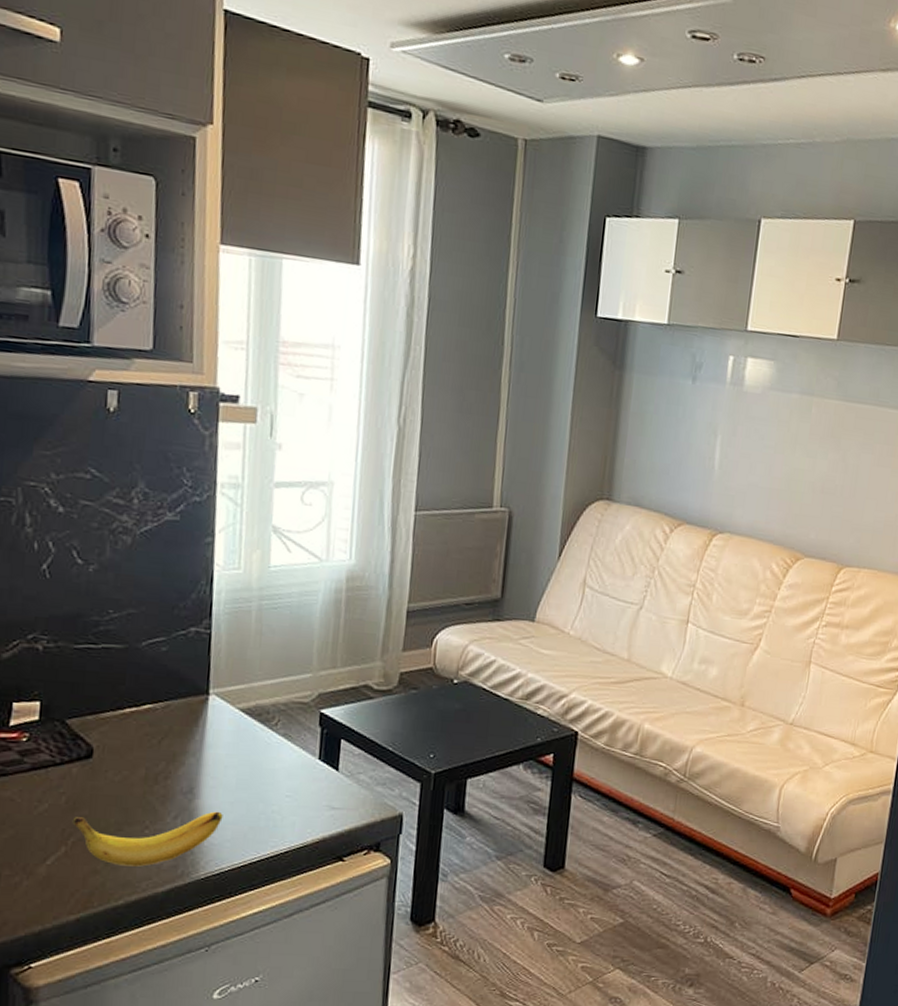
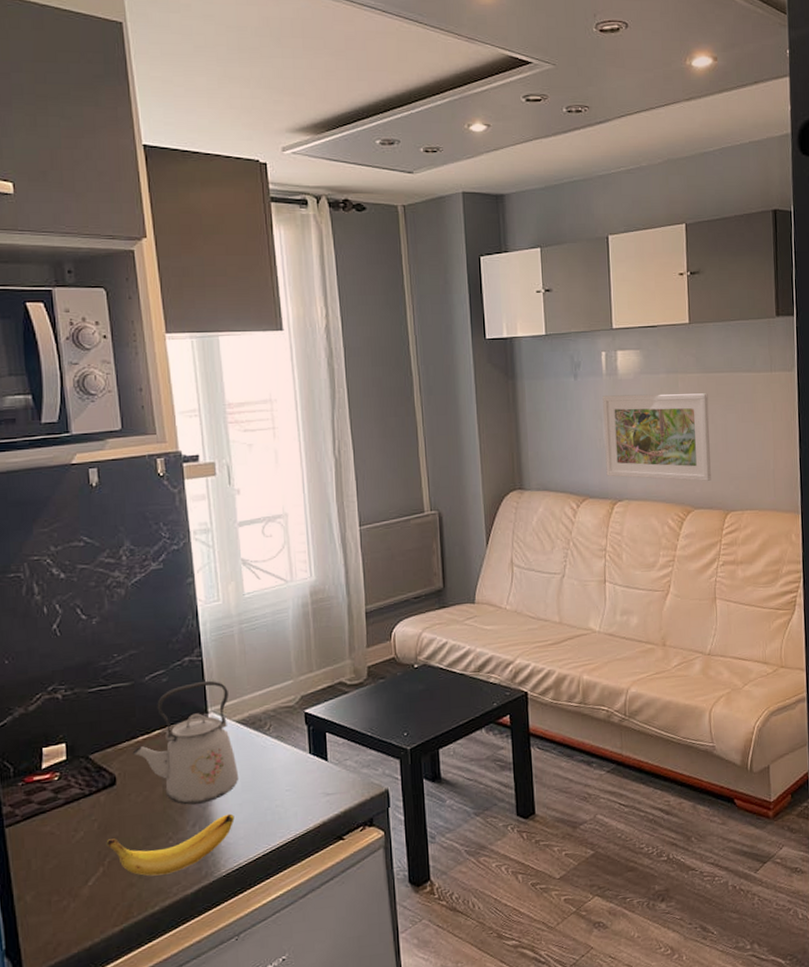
kettle: none [115,657,236,795] -> present [132,680,239,805]
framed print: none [710,407,844,527] -> present [602,393,711,481]

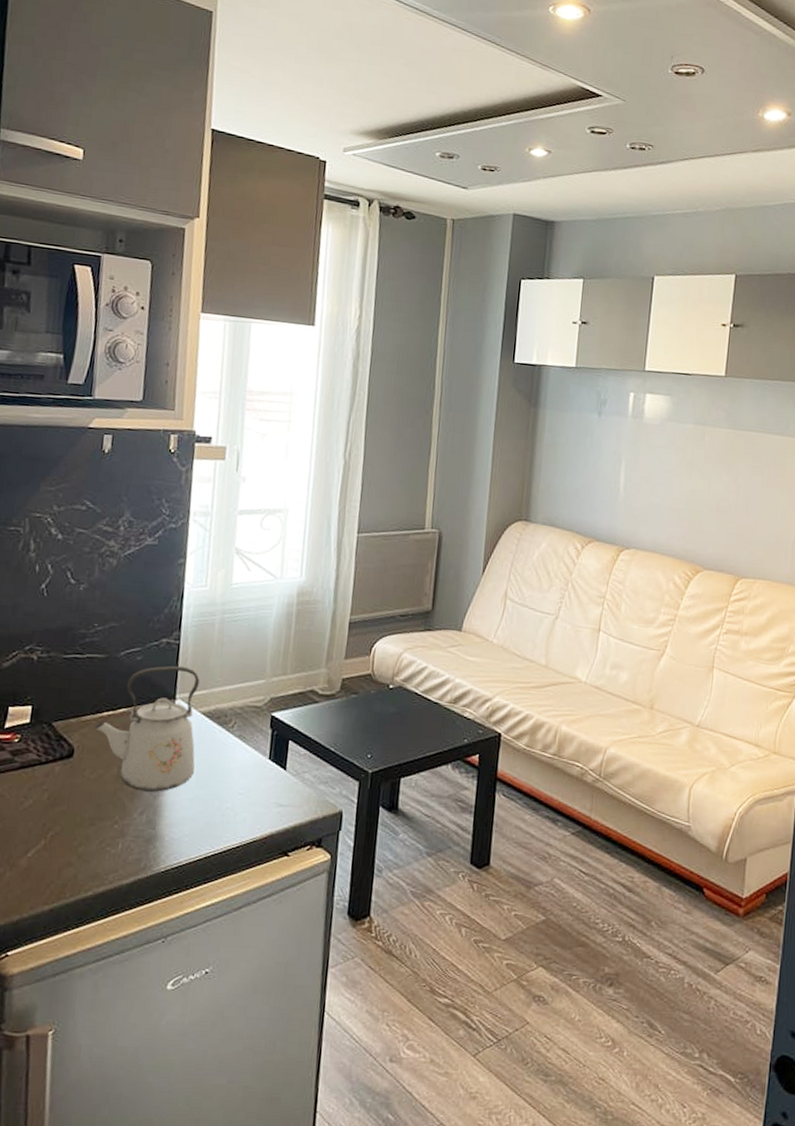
banana: present [106,813,235,876] -> none [52,807,183,860]
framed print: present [602,393,711,481] -> none [617,437,735,542]

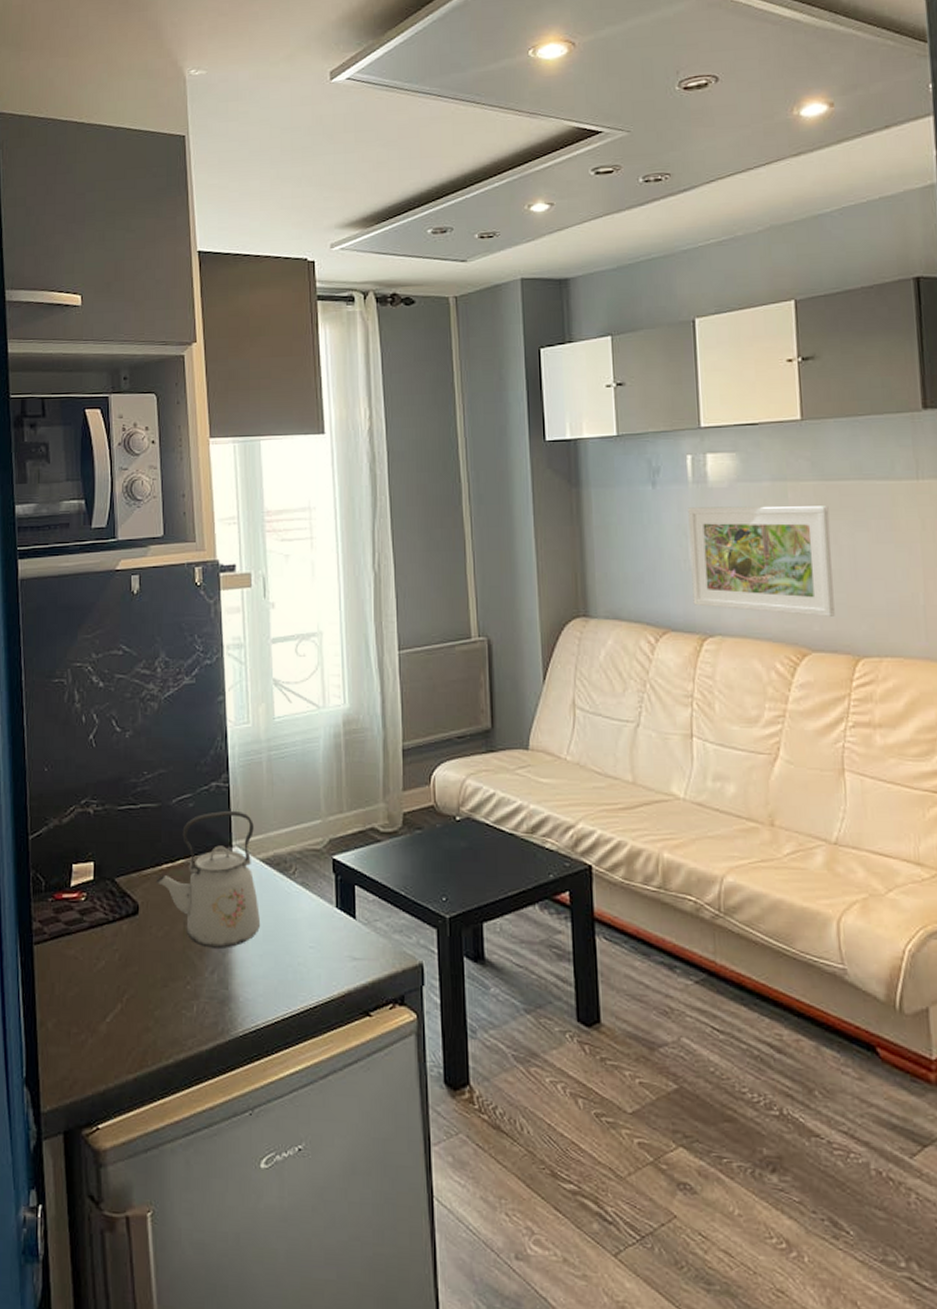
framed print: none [617,437,735,542] -> present [688,505,835,617]

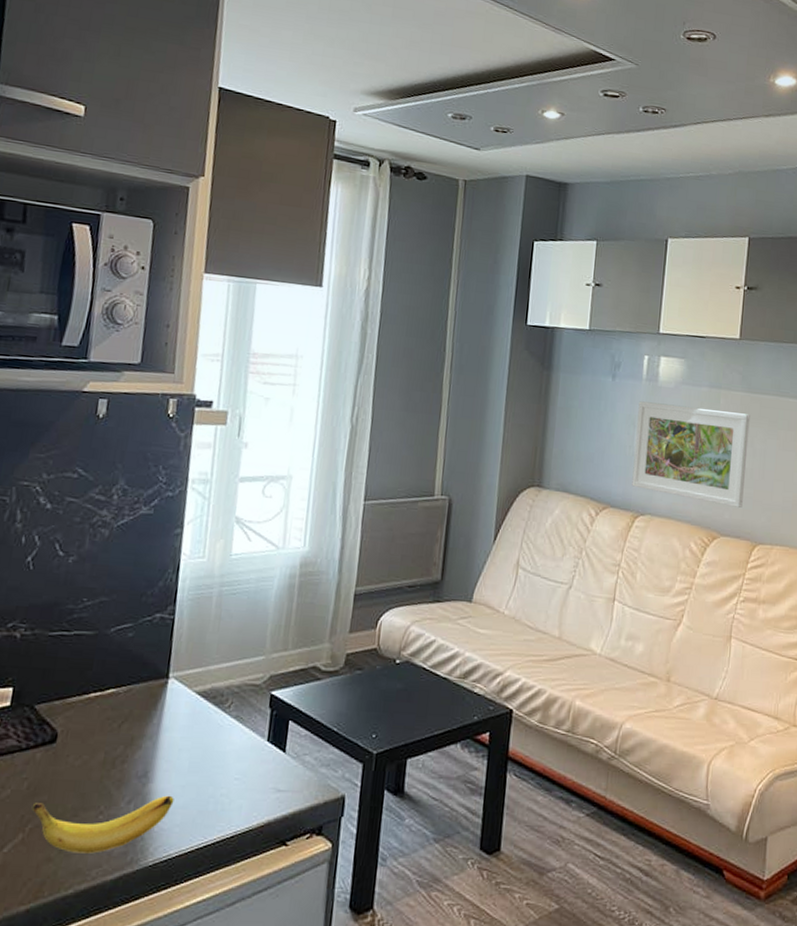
banana: none [125,965,254,1024] -> present [31,795,174,854]
kettle: present [156,810,261,948] -> none [80,642,195,779]

